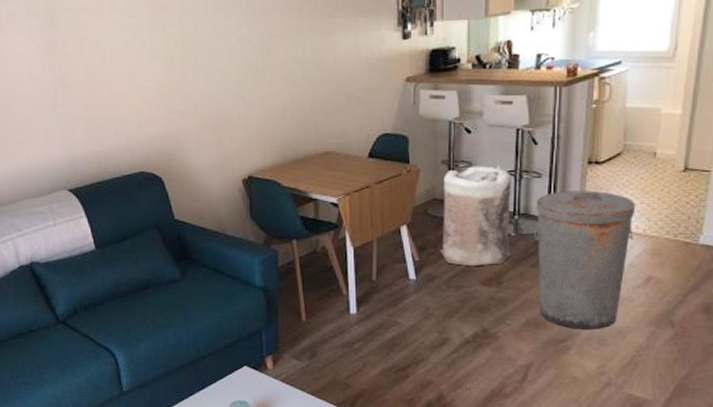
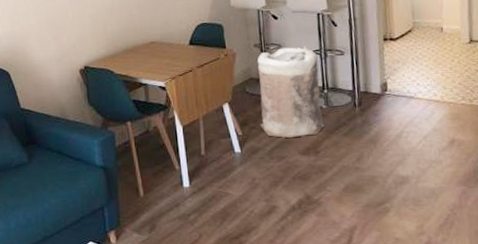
trash can: present [534,190,636,329] -> none [342,64,434,192]

